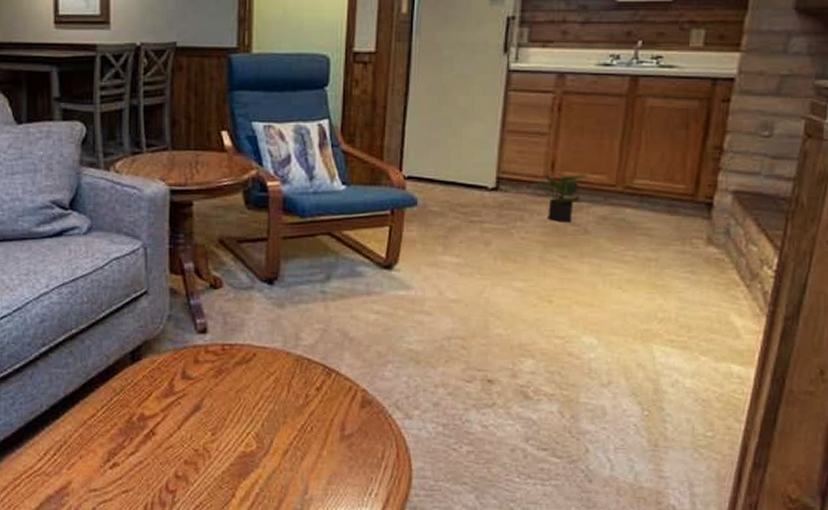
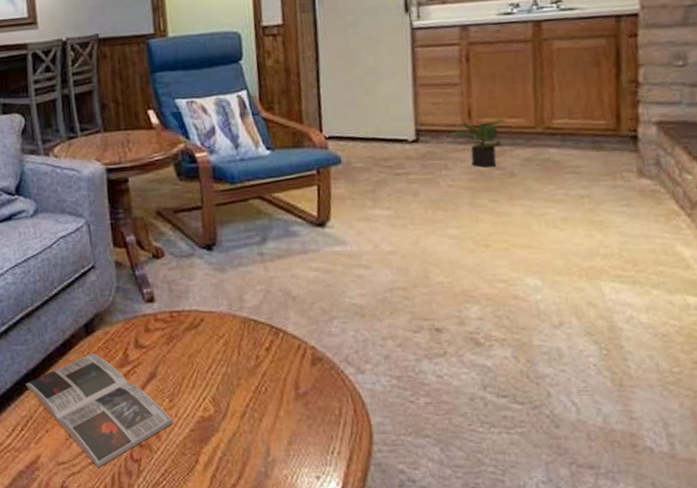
magazine: none [62,380,214,496] -> present [25,352,174,468]

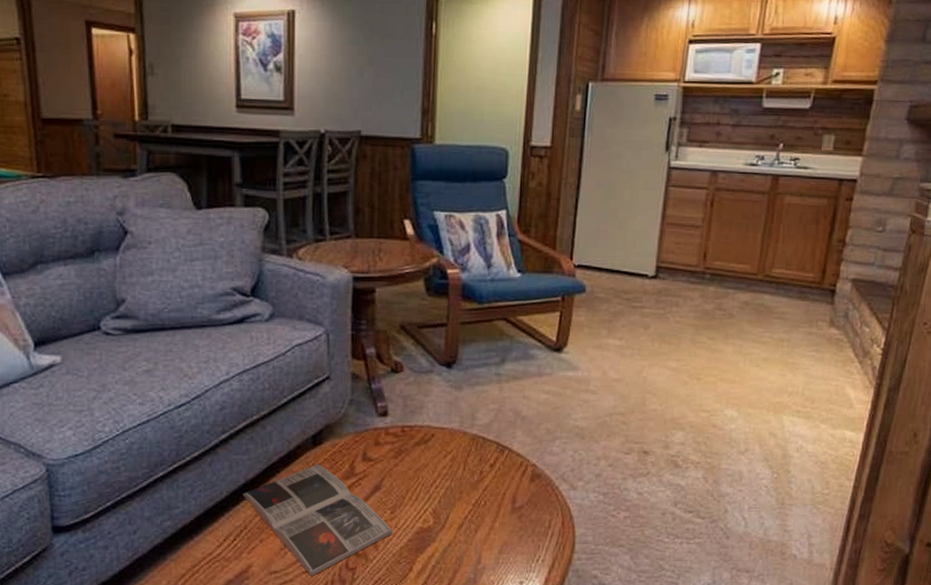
potted plant: present [447,119,506,168] -> none [683,263,734,307]

